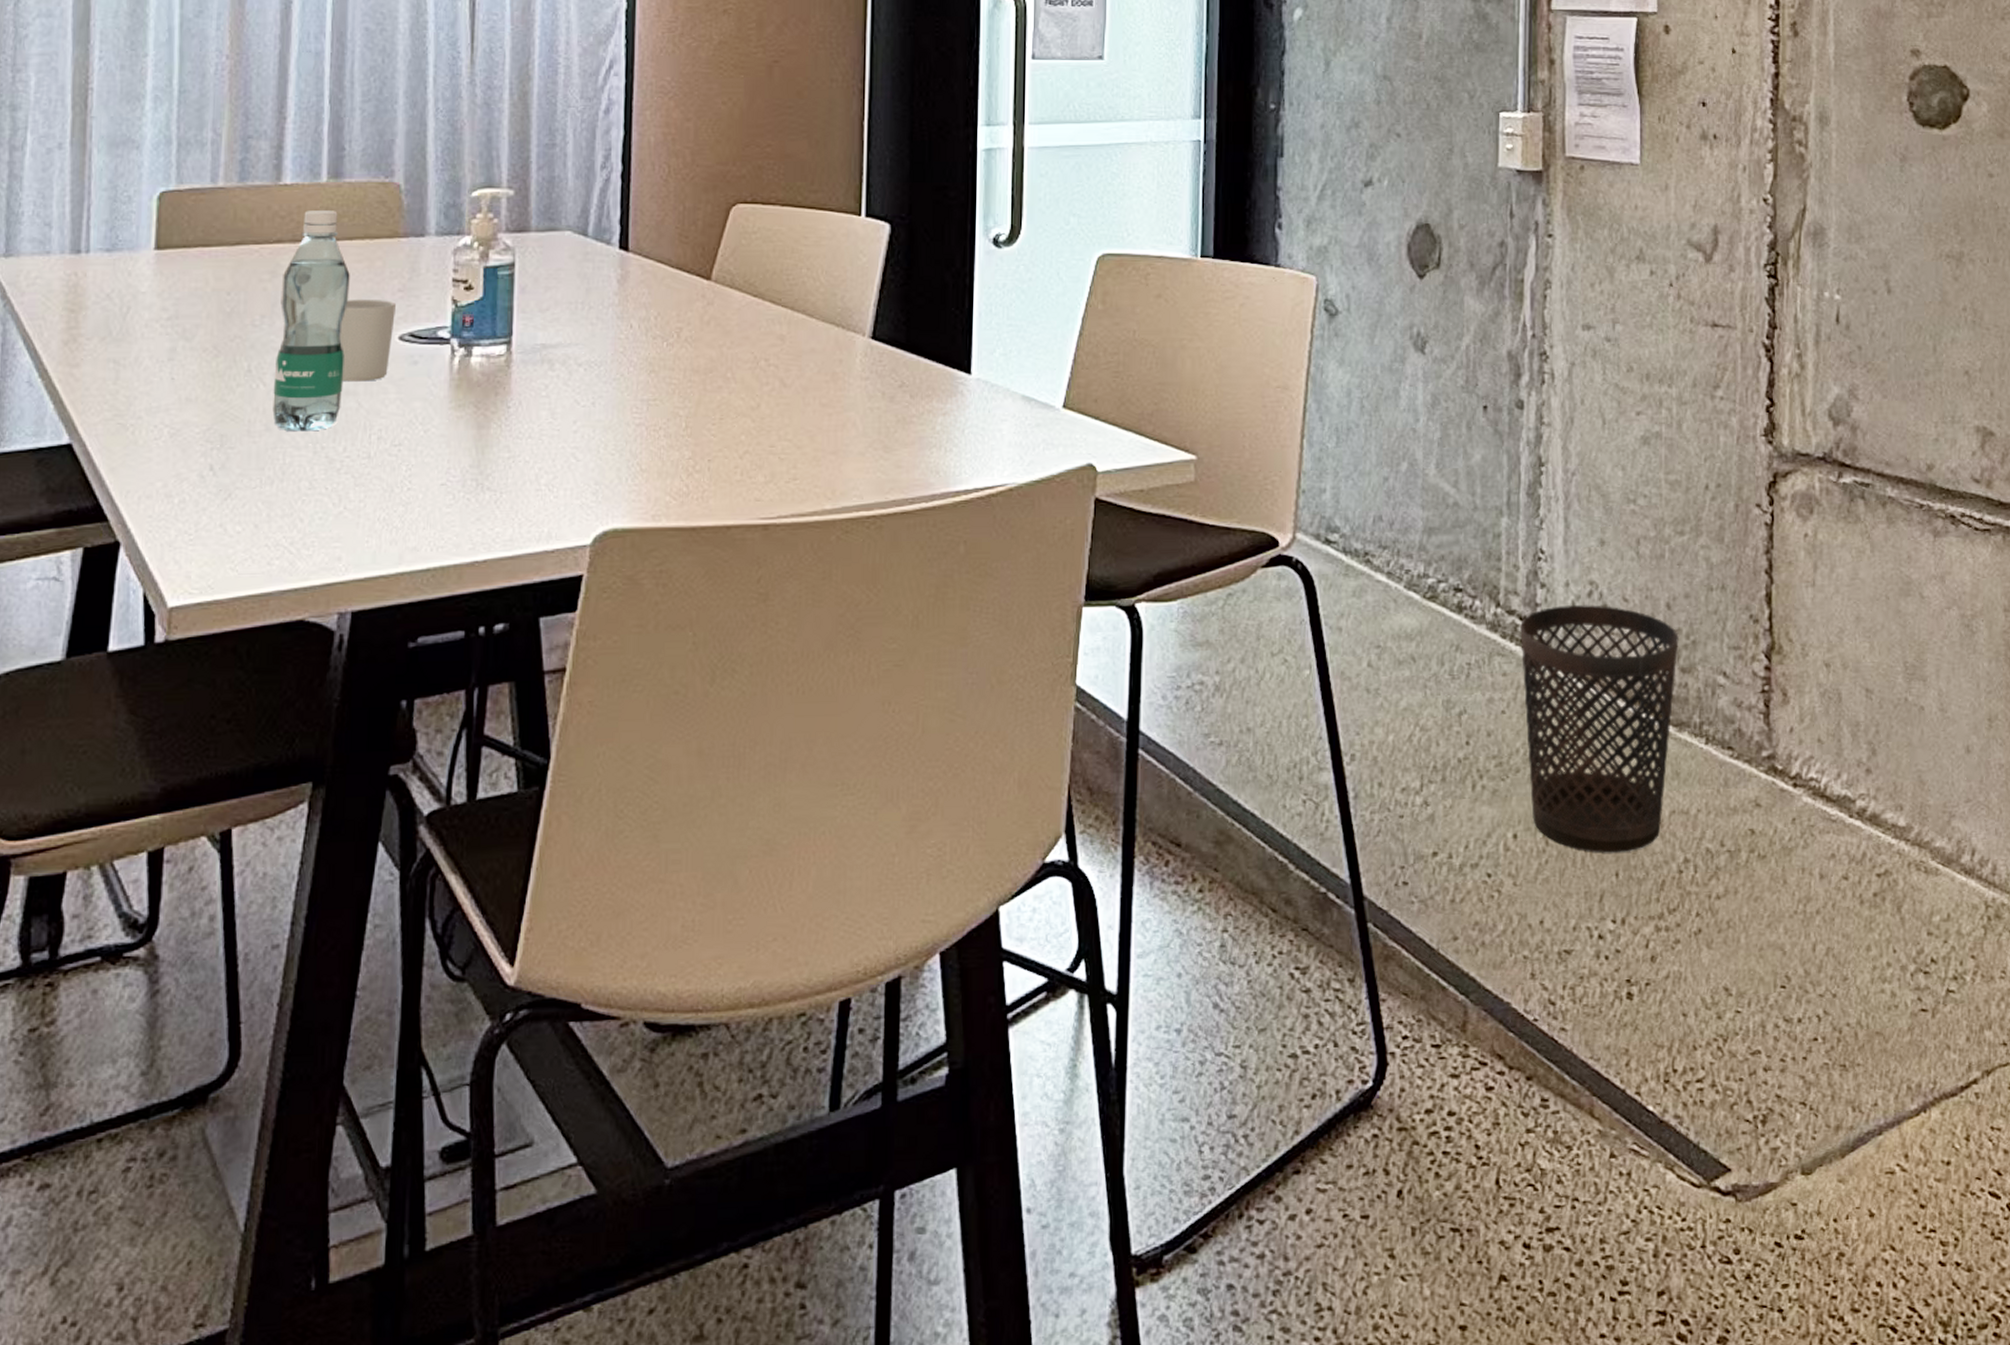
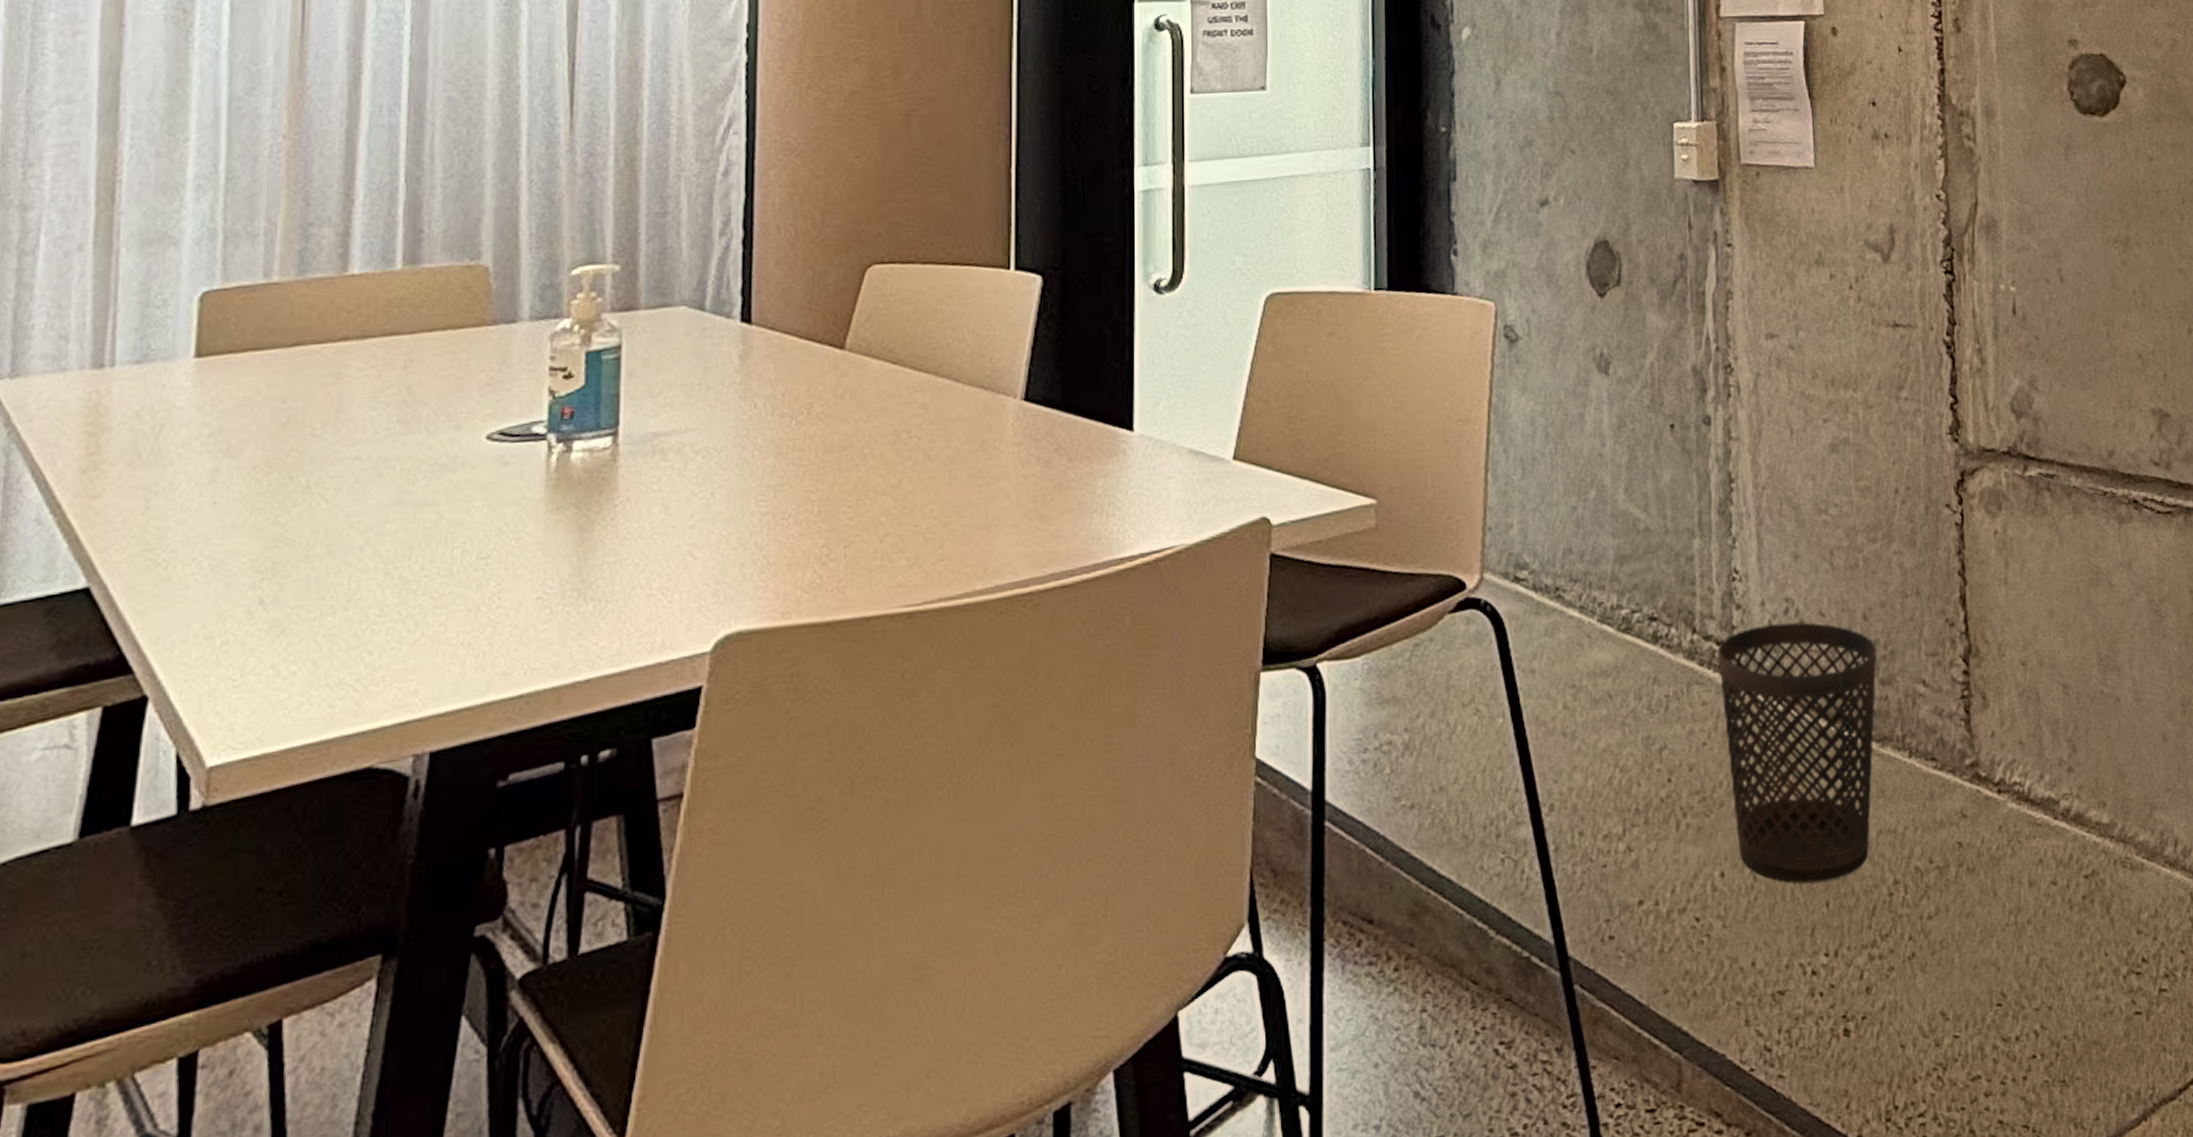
bottle: present [272,211,350,432] -> none [336,300,429,553]
mug: present [339,299,396,382] -> none [416,396,483,492]

